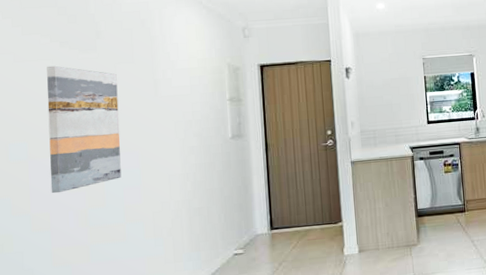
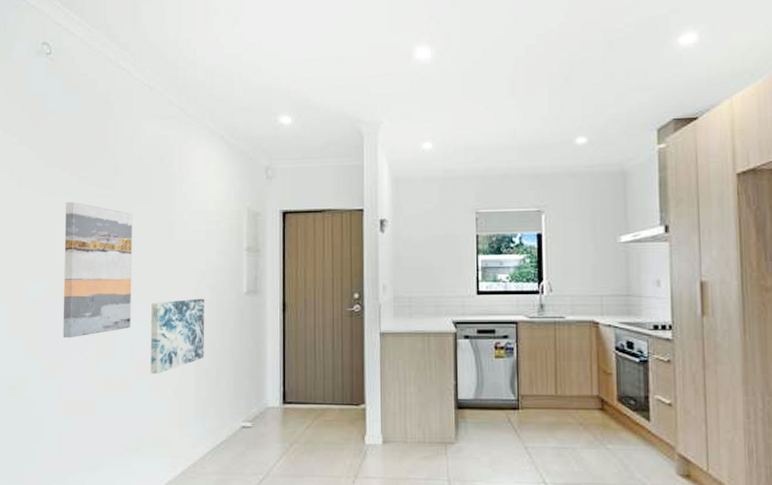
wall art: none [141,145,195,218] -> present [150,298,205,374]

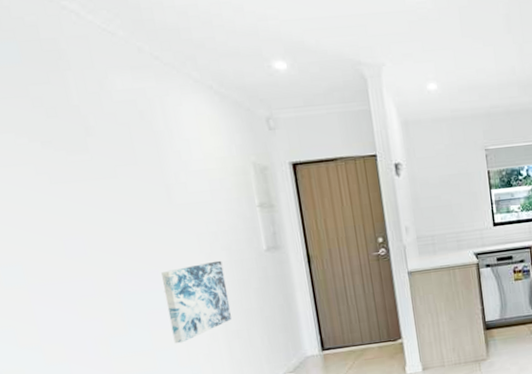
wall art: present [63,201,132,339] -> none [29,171,142,322]

